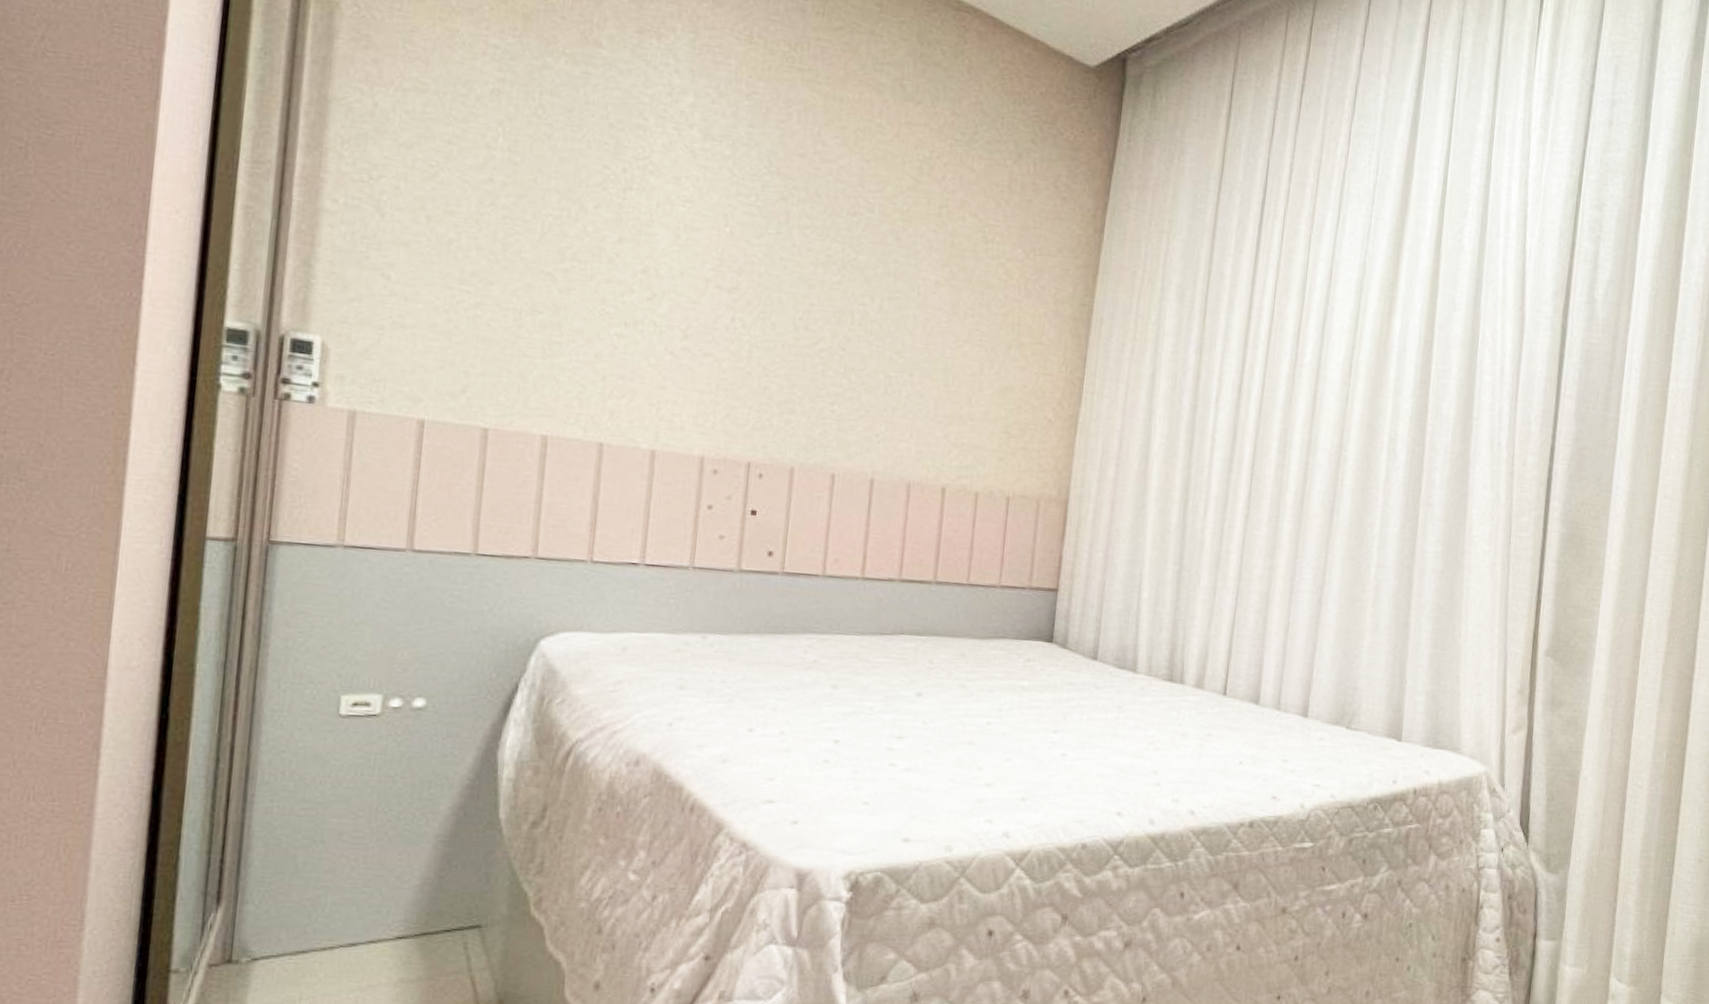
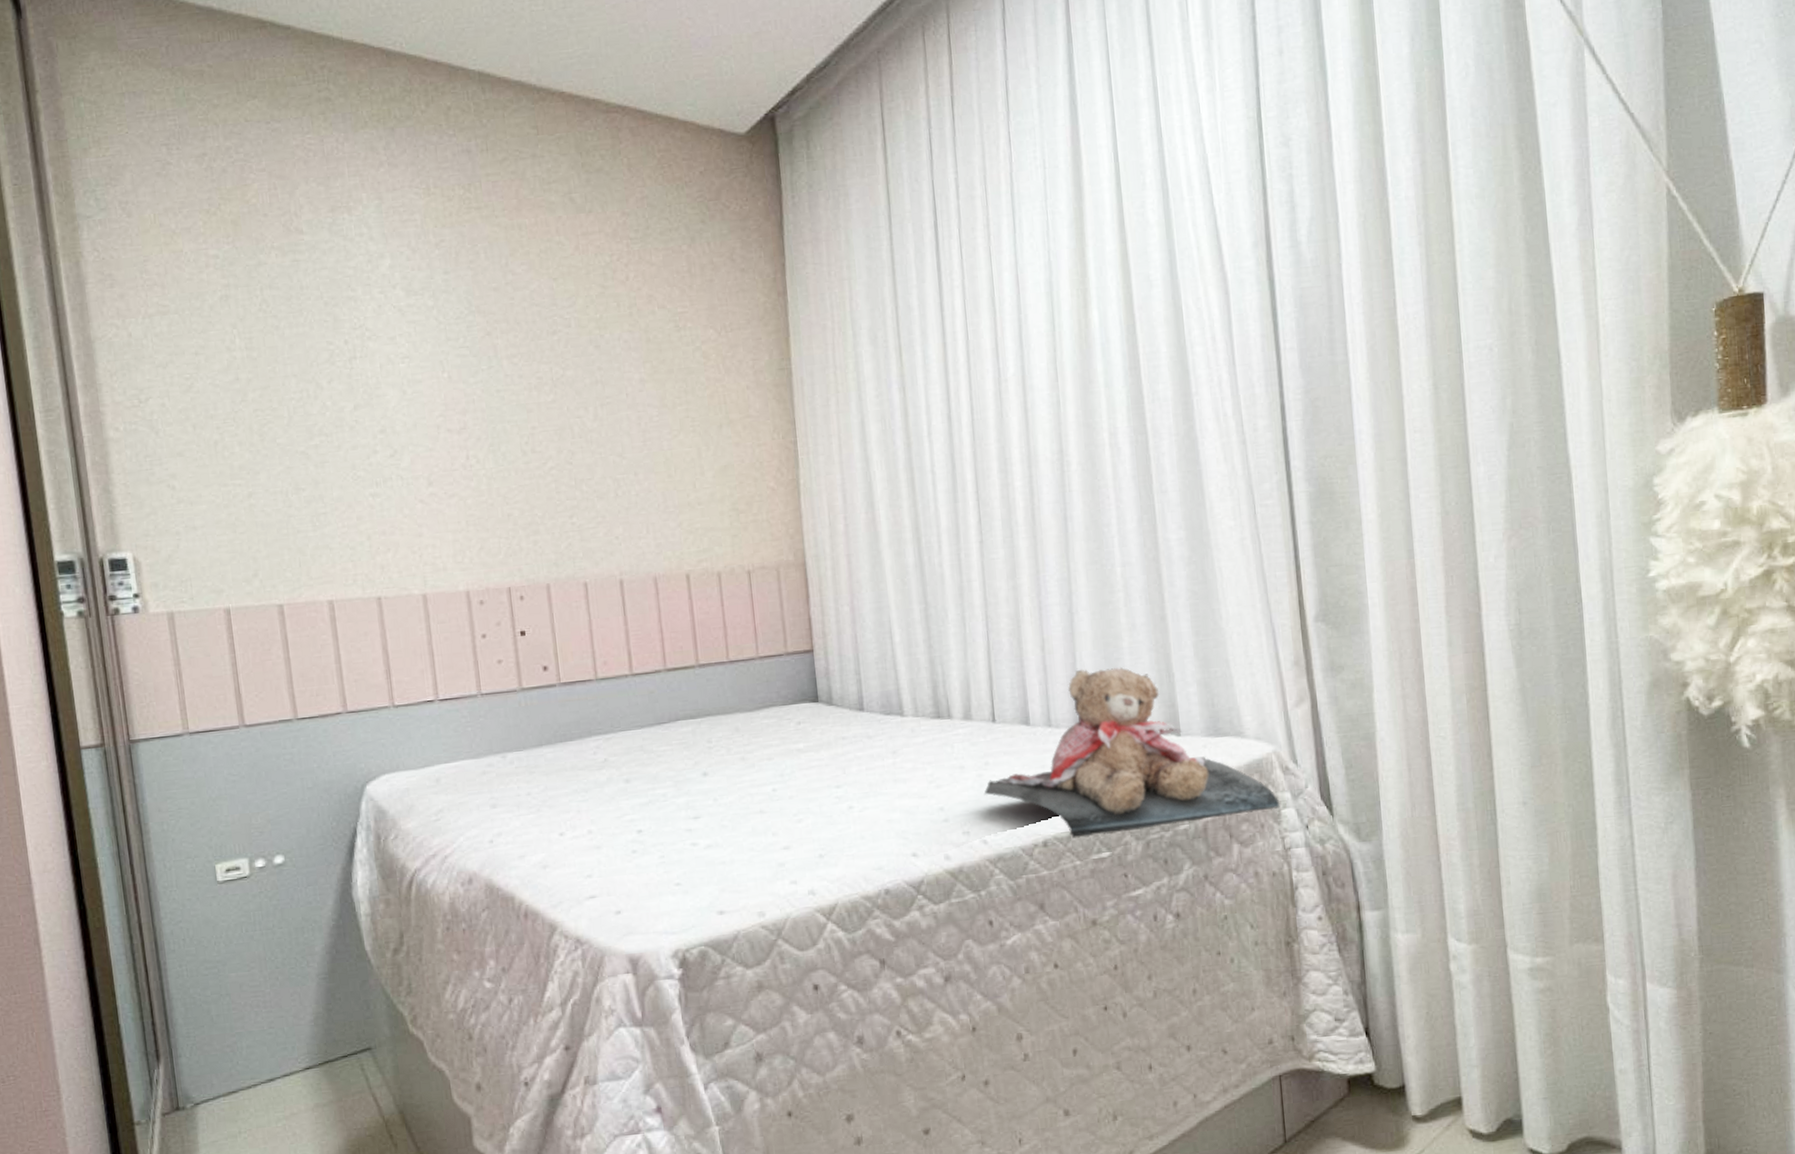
teddy bear: none [1200,657,1482,828] -> present [983,667,1281,839]

